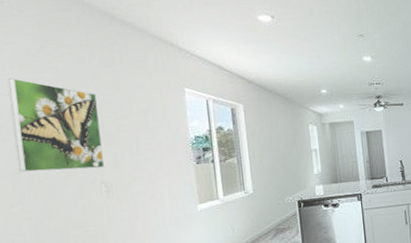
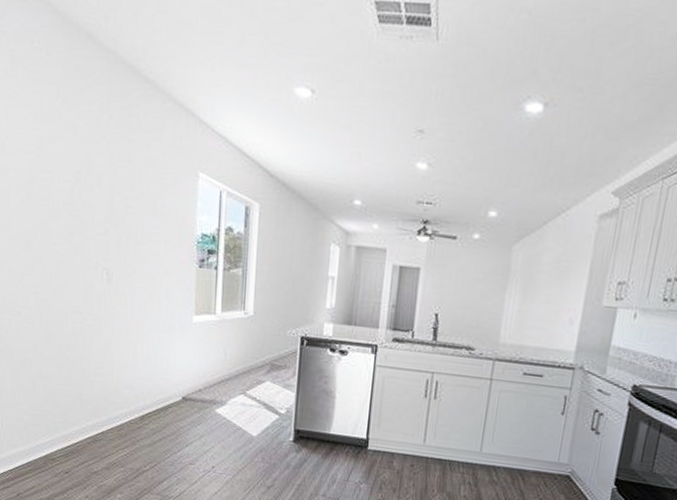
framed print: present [7,78,105,173] -> none [30,133,110,252]

